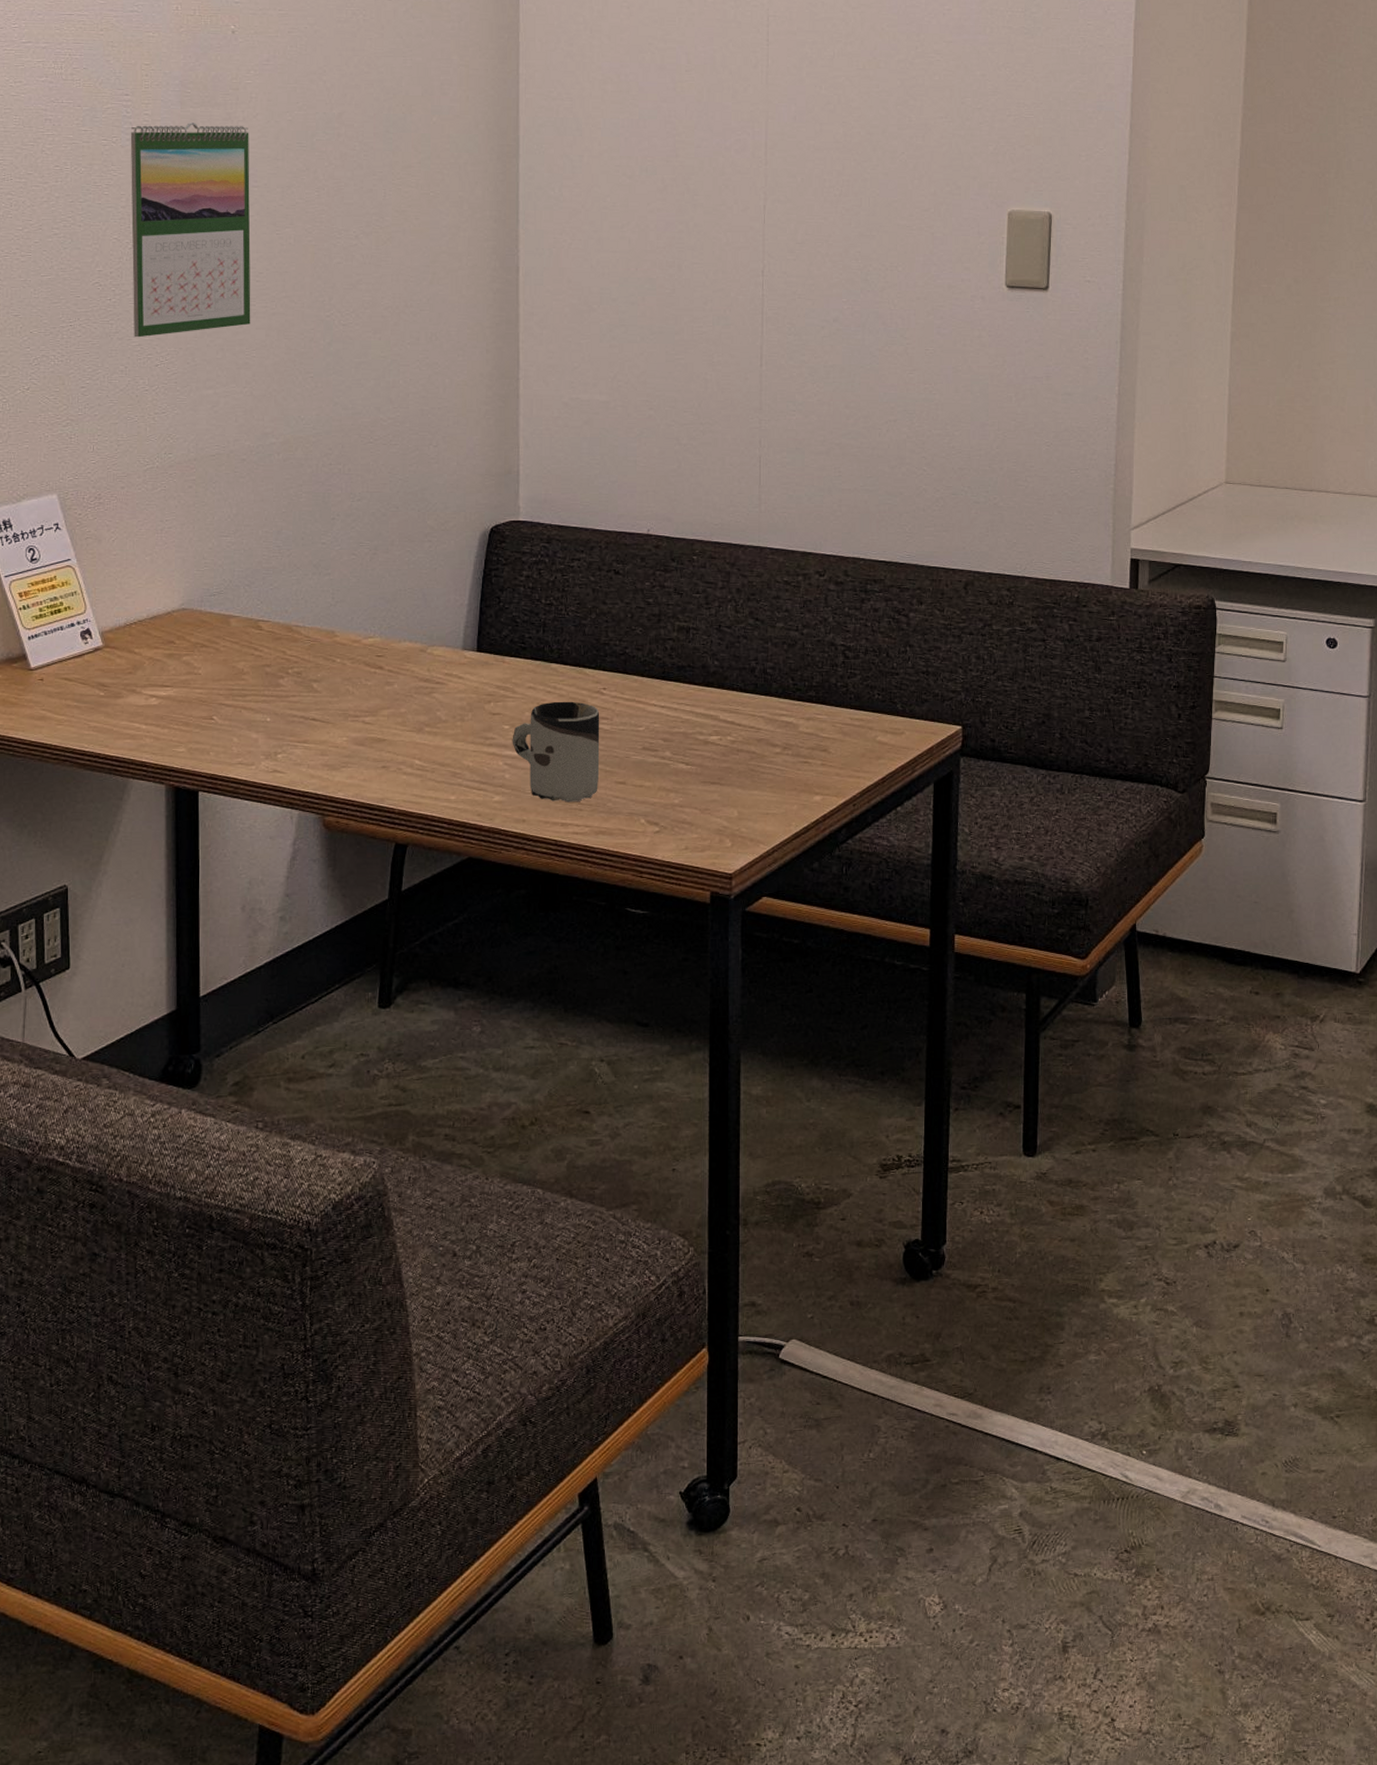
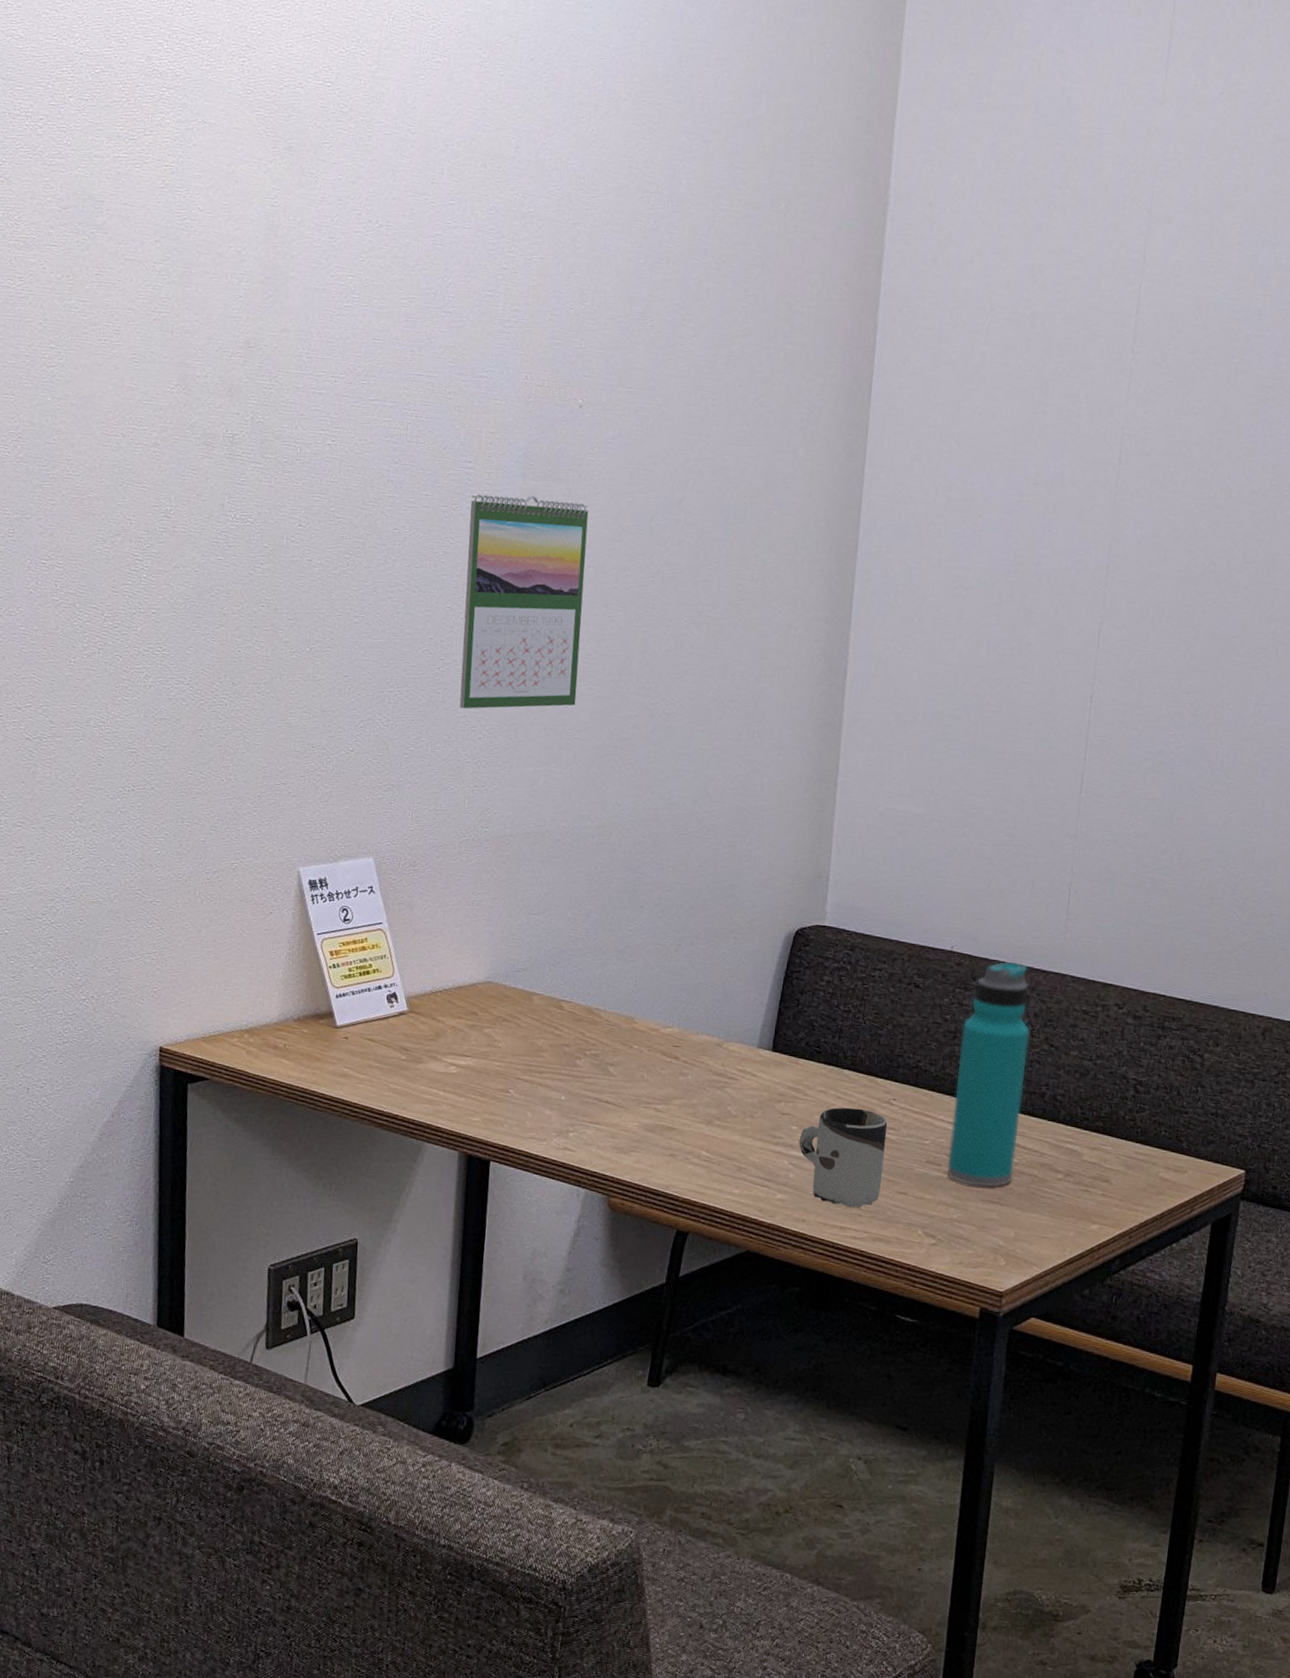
water bottle: none [664,539,733,768] -> present [947,961,1030,1188]

